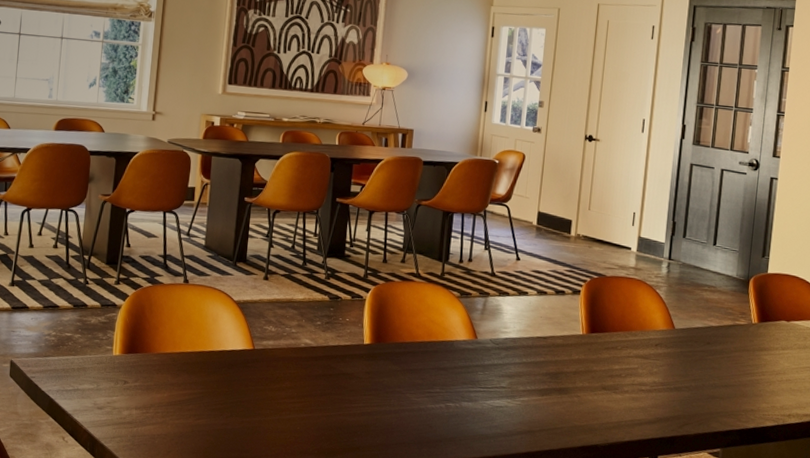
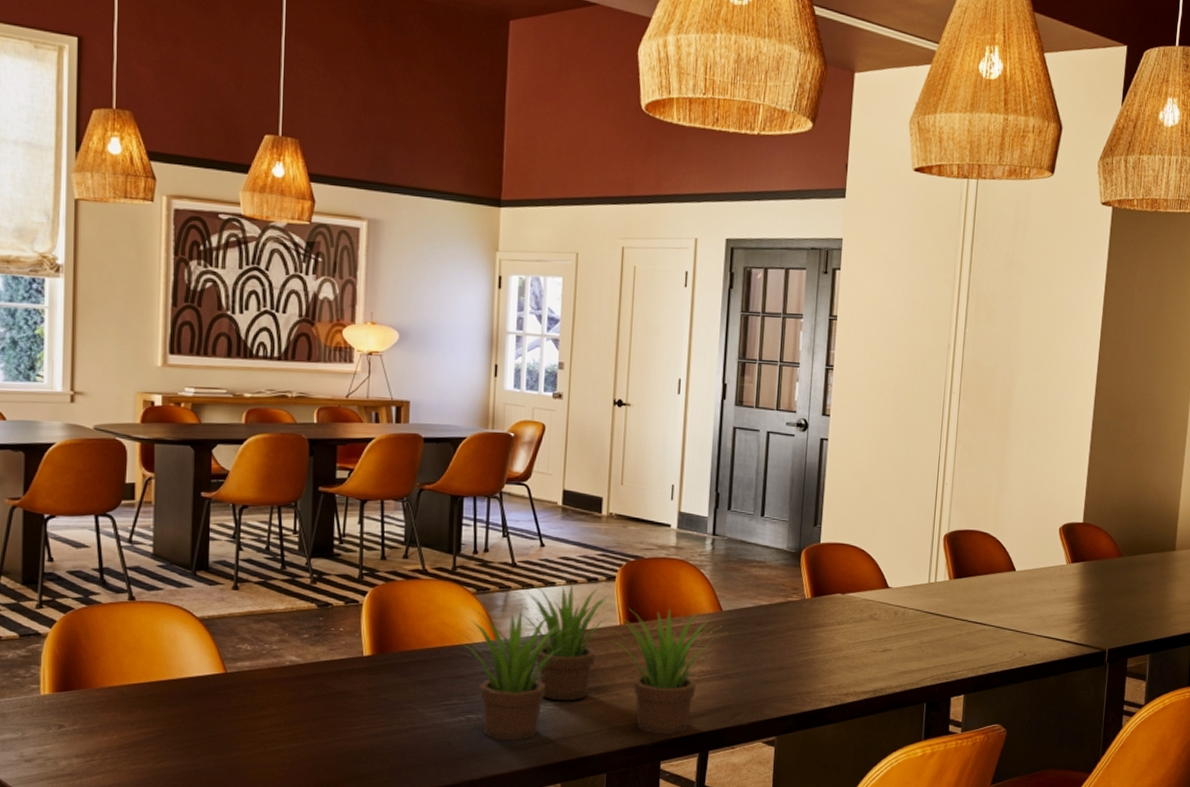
plant: none [442,290,679,438] -> present [457,582,727,741]

